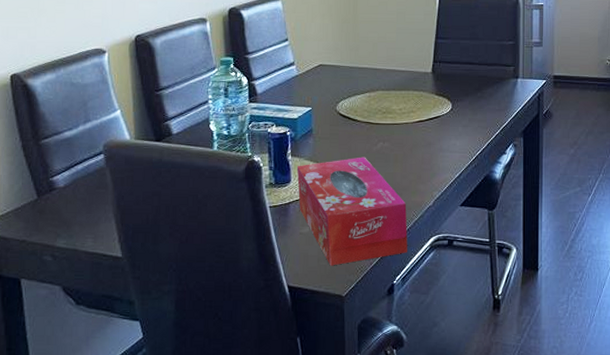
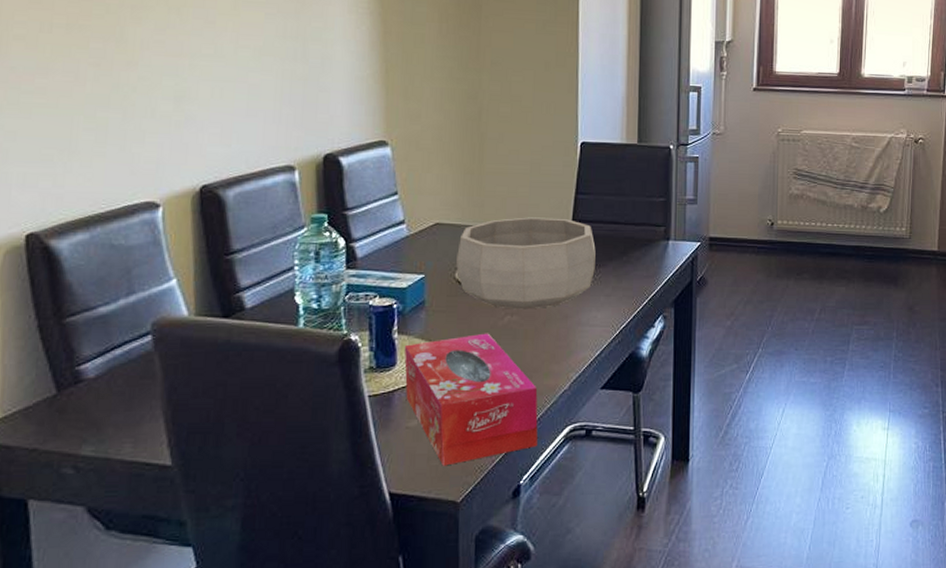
decorative bowl: none [337,59,454,138] -> present [456,217,596,310]

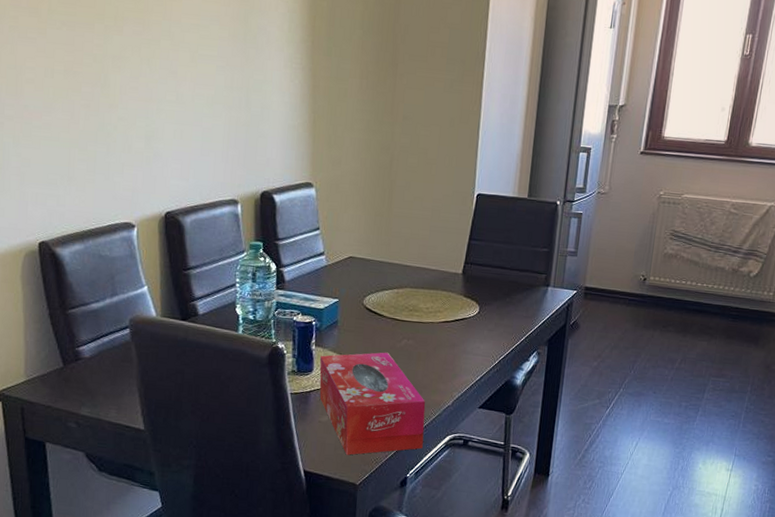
decorative bowl: present [456,217,596,310] -> none [364,256,483,336]

